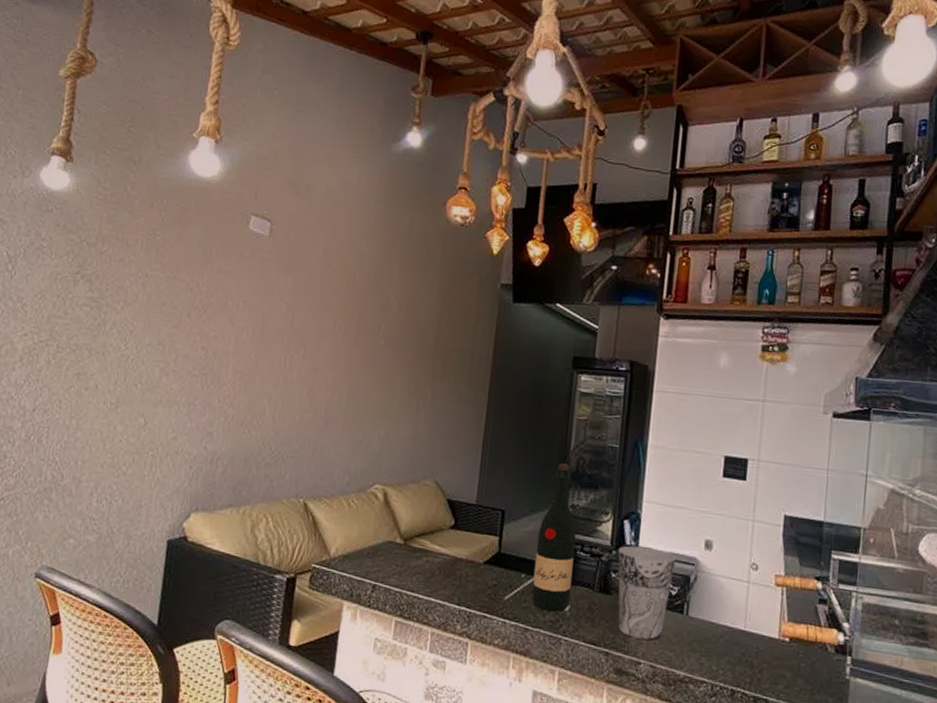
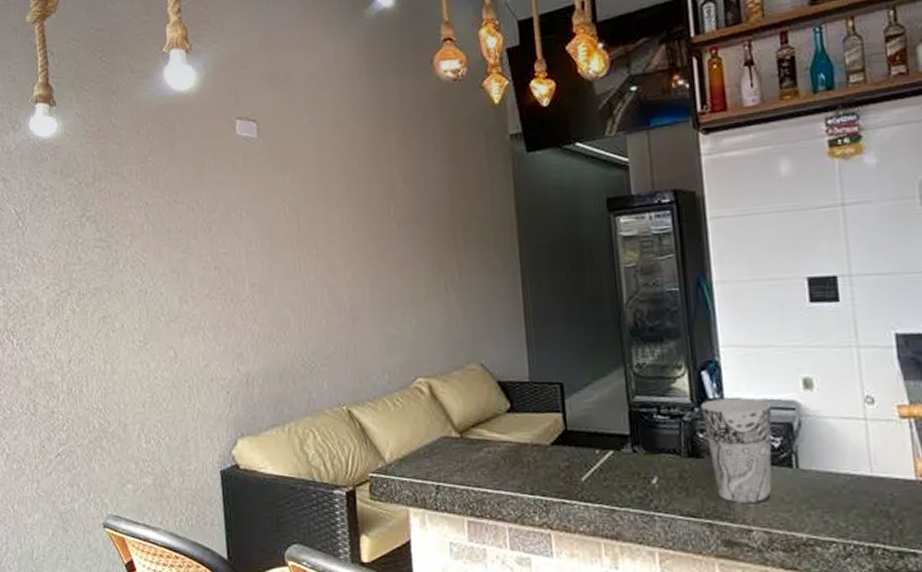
wine bottle: present [531,463,576,612] -> none [604,319,656,487]

